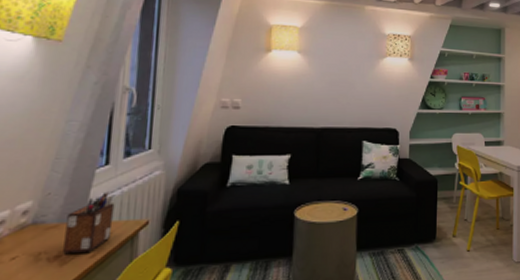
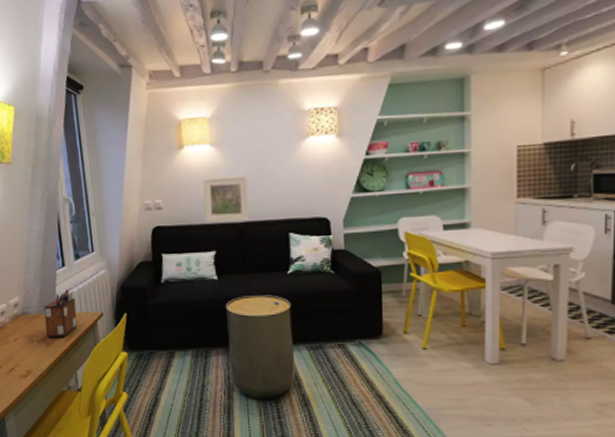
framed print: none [283,82,330,127] -> present [202,175,250,223]

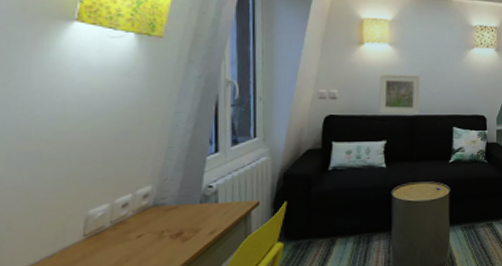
desk organizer: present [44,289,77,337] -> none [184,176,227,231]

